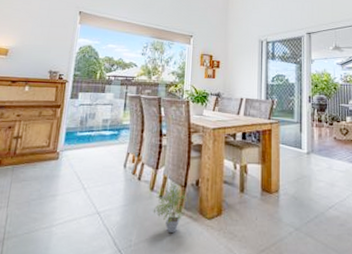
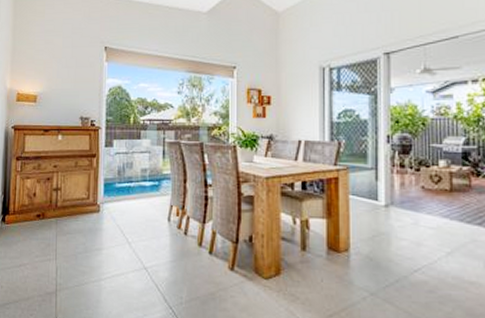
potted plant: present [153,181,187,233] -> none [203,237,240,292]

